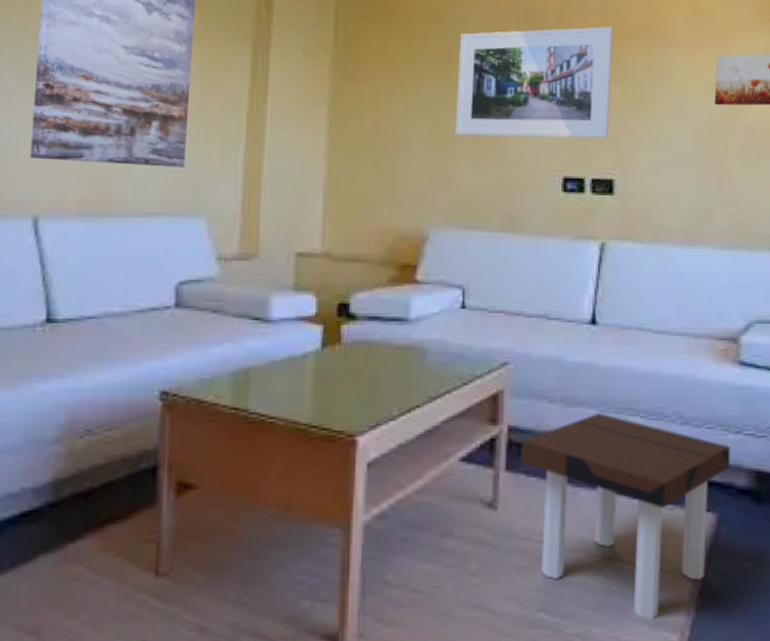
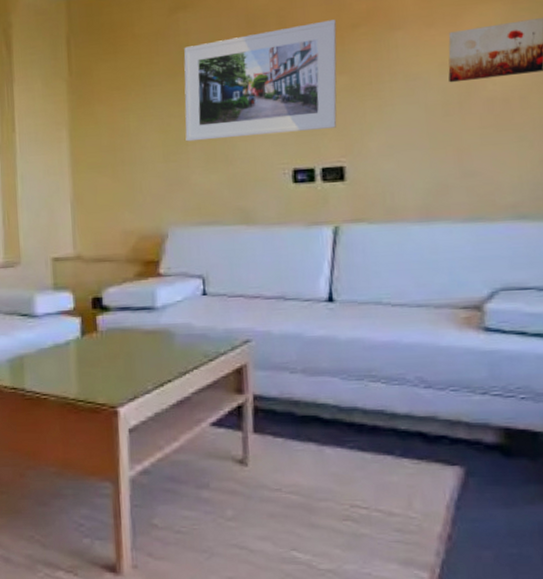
side table: present [521,413,731,619] -> none [266,381,478,558]

